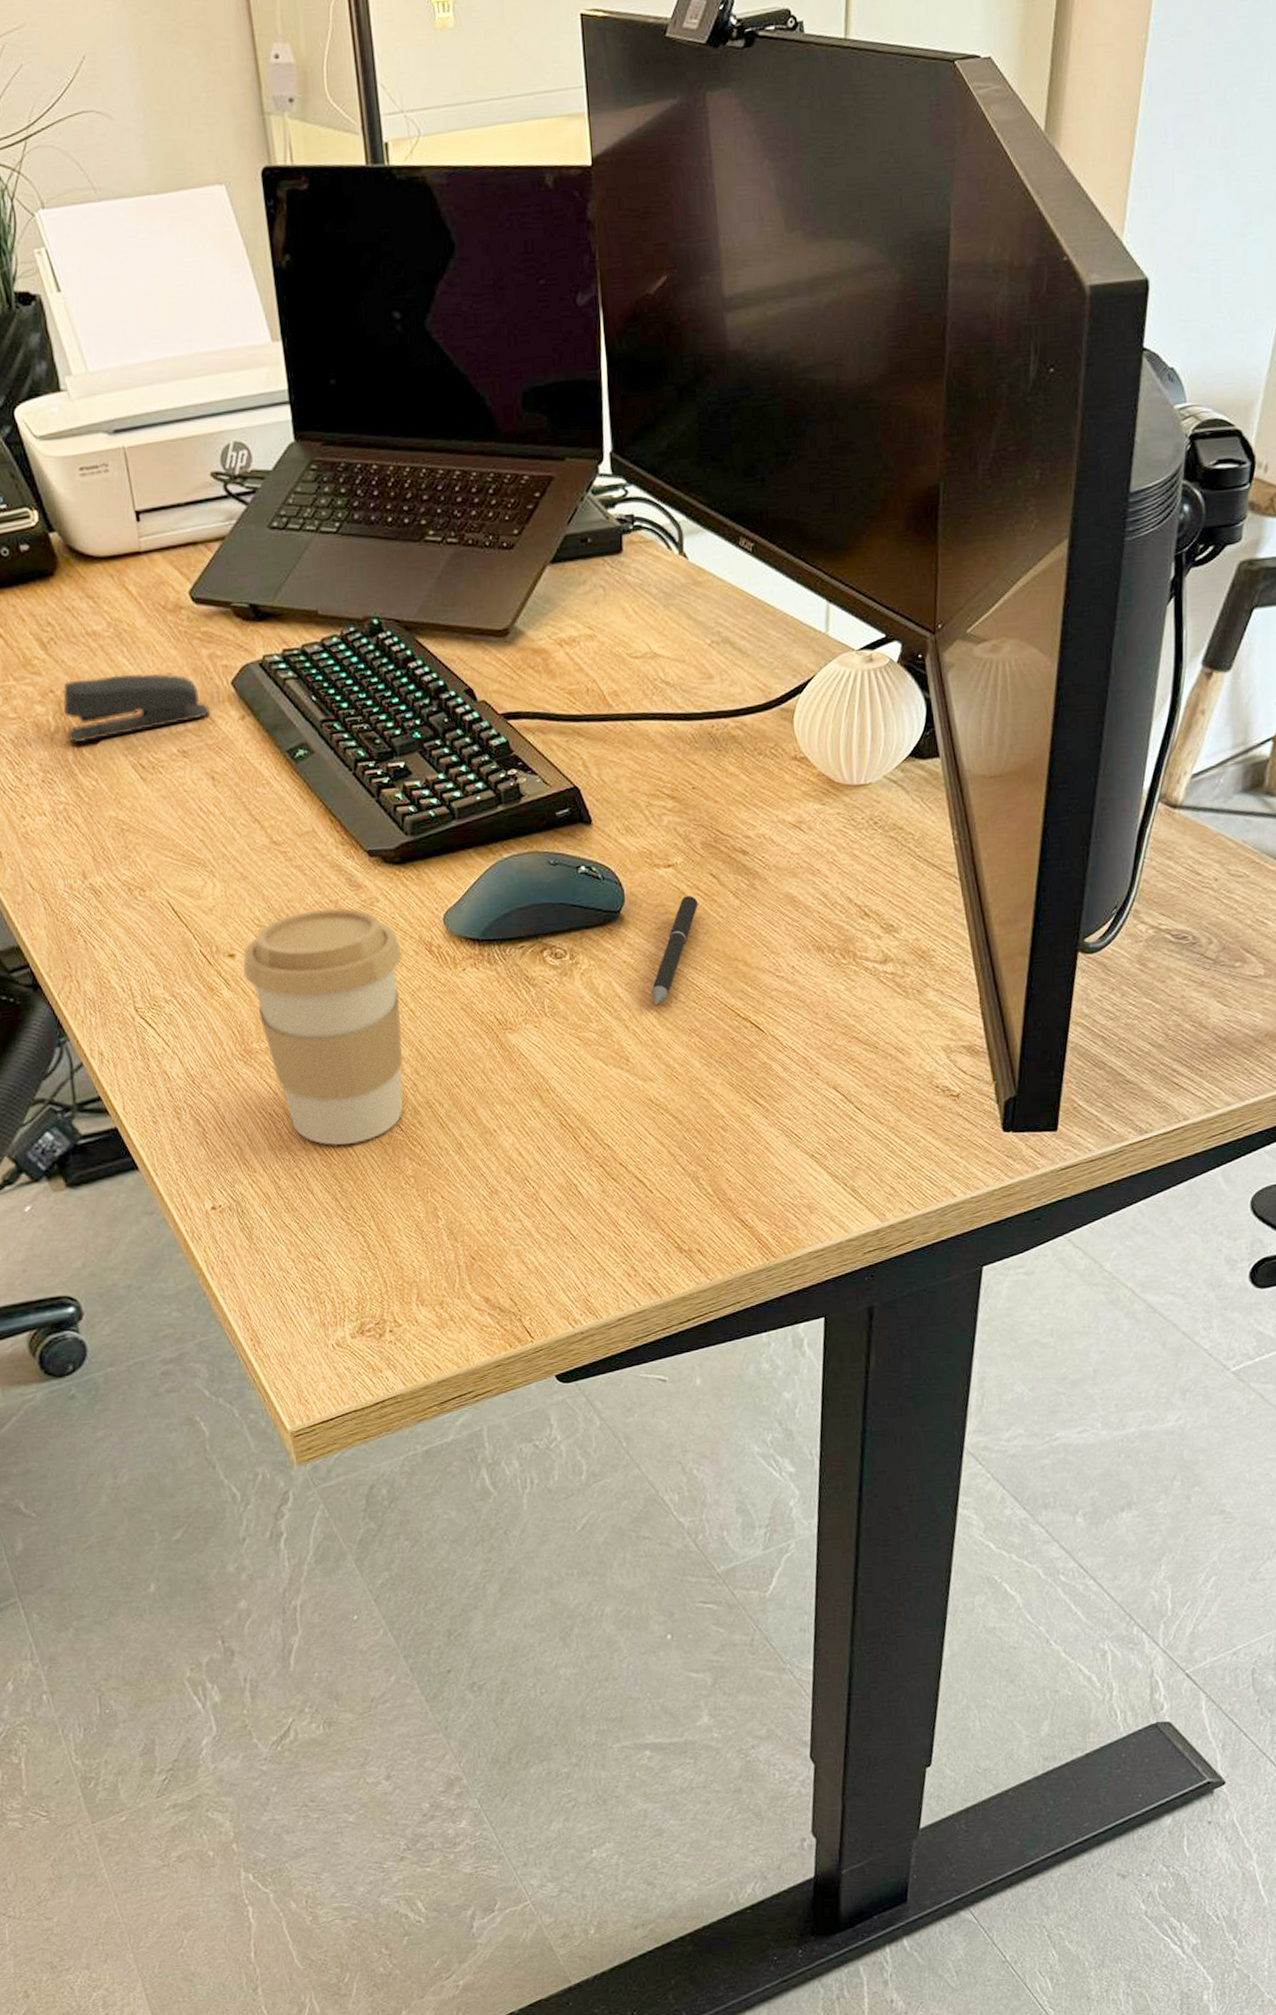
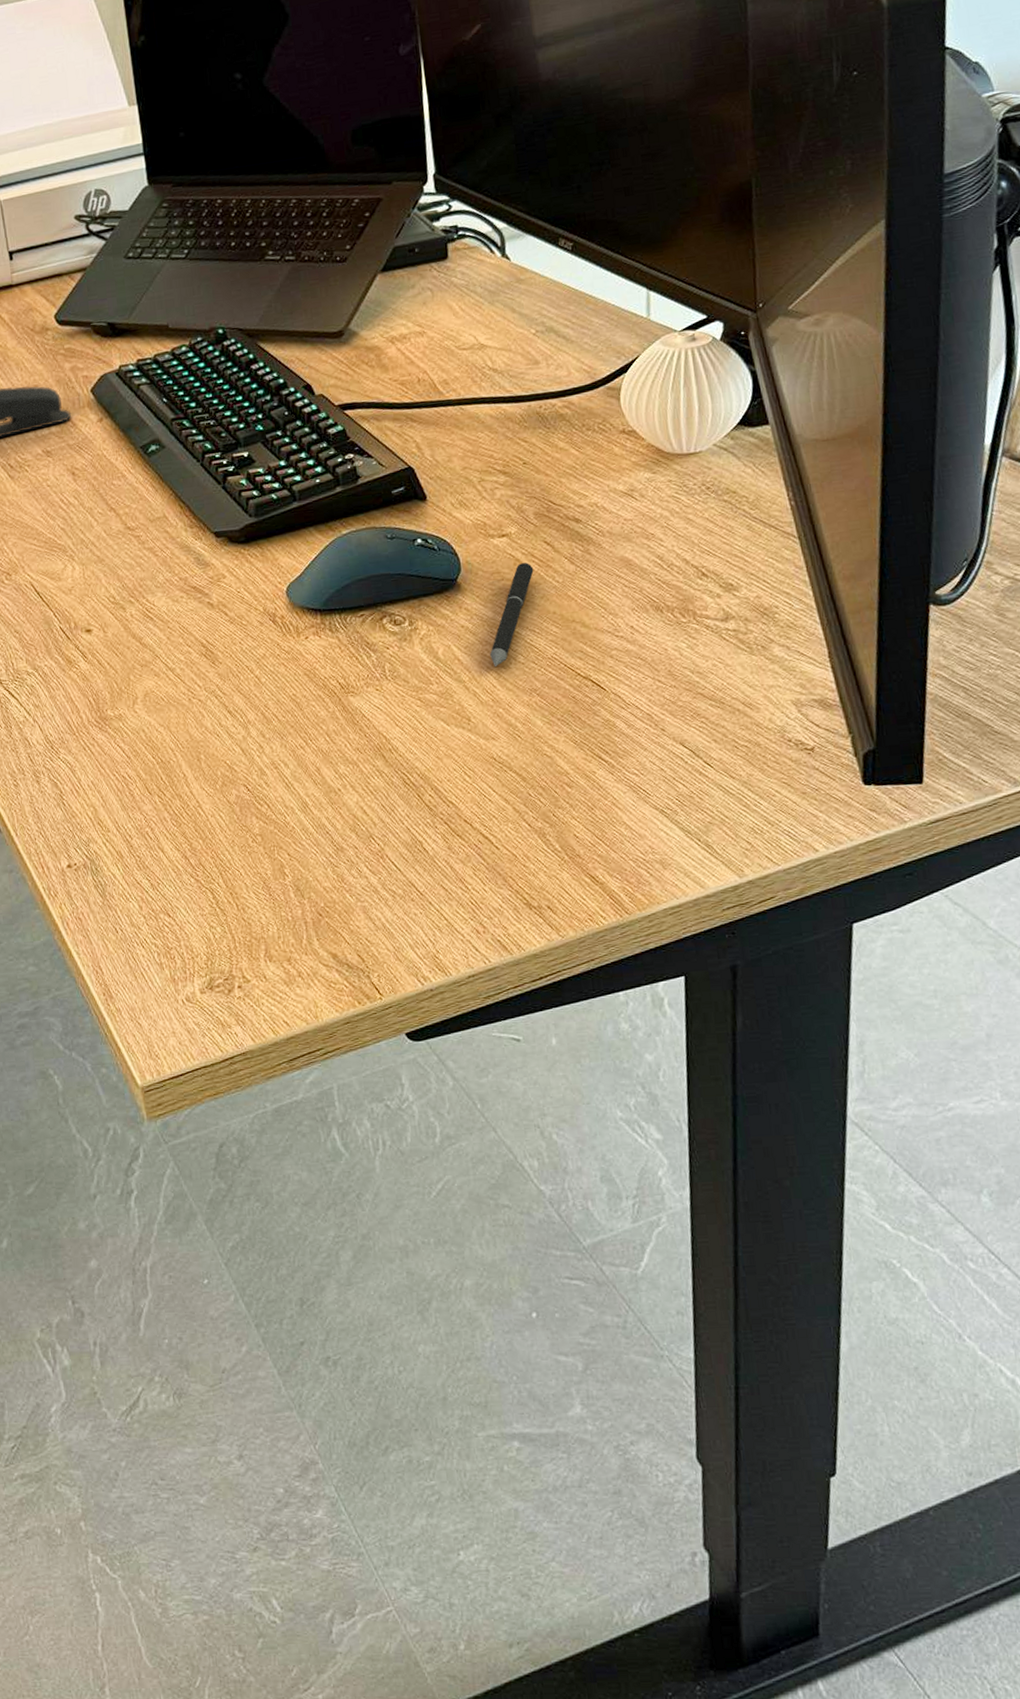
coffee cup: present [242,908,404,1146] -> none [98,584,251,806]

